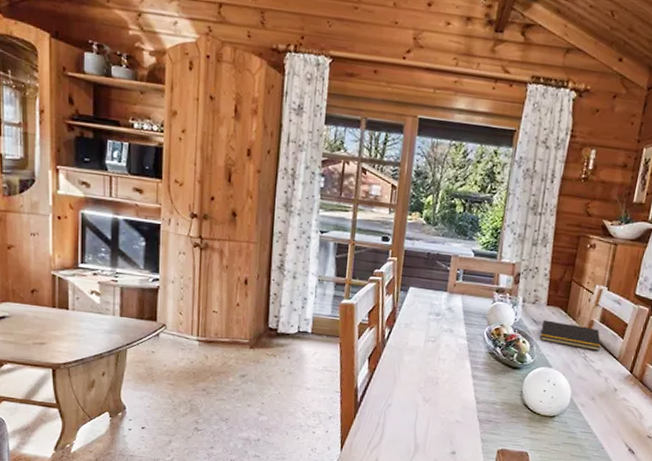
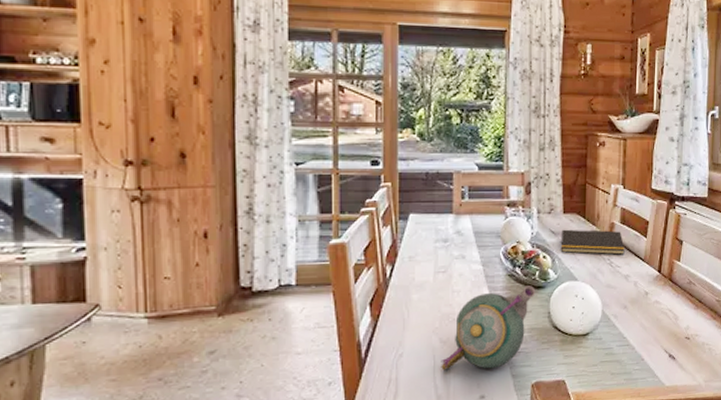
teapot: none [421,365,512,431] -> present [441,285,536,371]

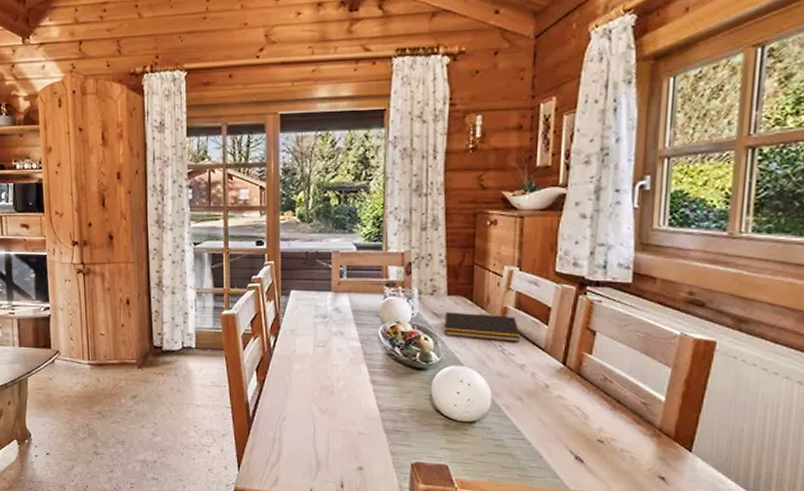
teapot: present [441,285,536,371] -> none [320,366,417,443]

